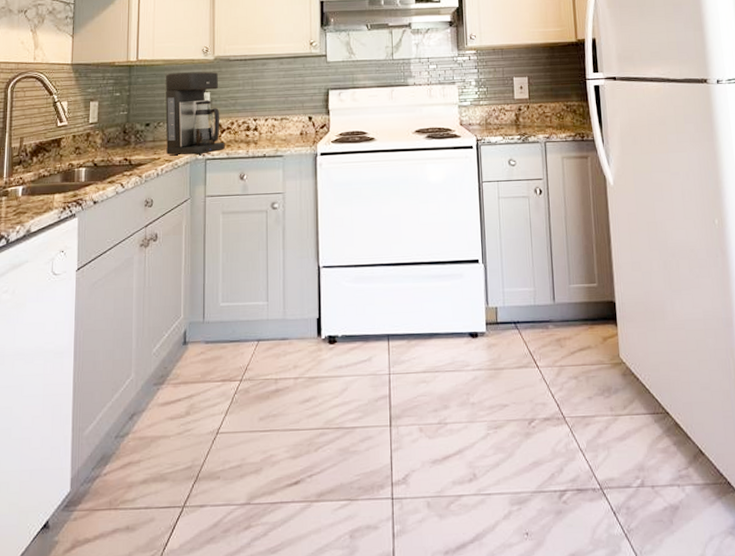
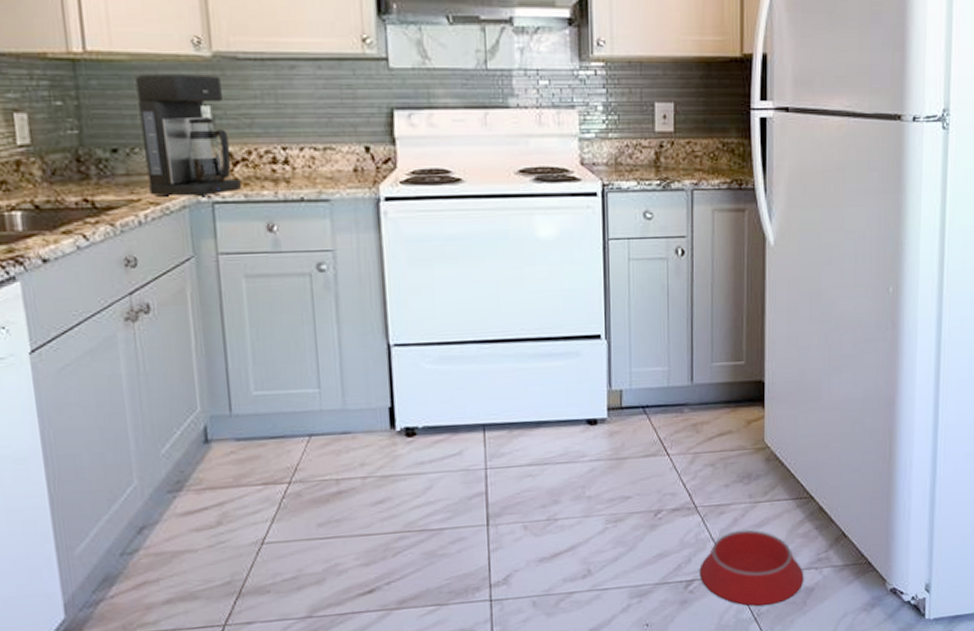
pet bowl: none [571,442,668,521] -> present [699,529,804,606]

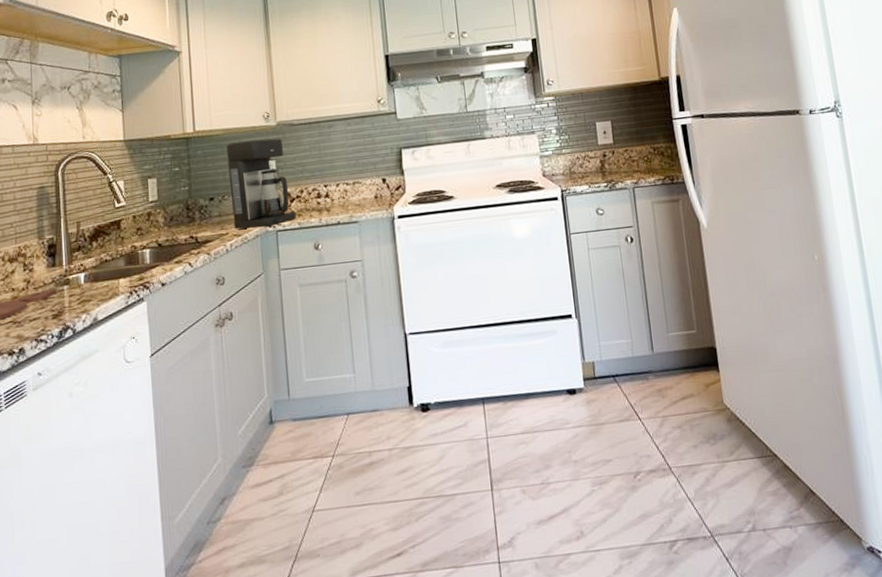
pet bowl: present [699,529,804,606] -> none [681,489,781,567]

